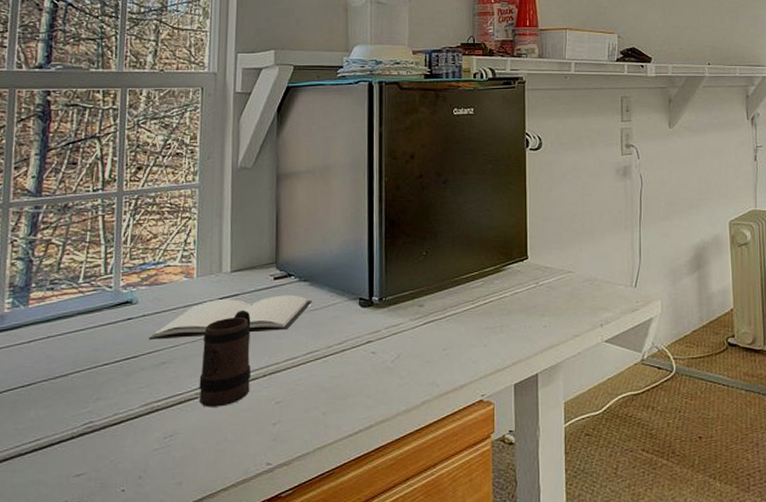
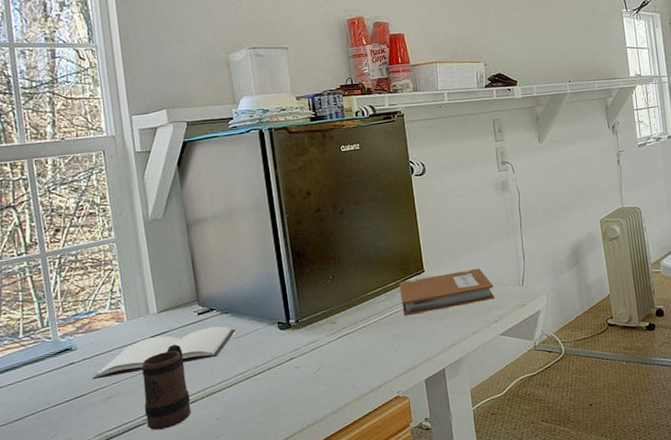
notebook: none [499,261,604,307] -> present [399,268,495,316]

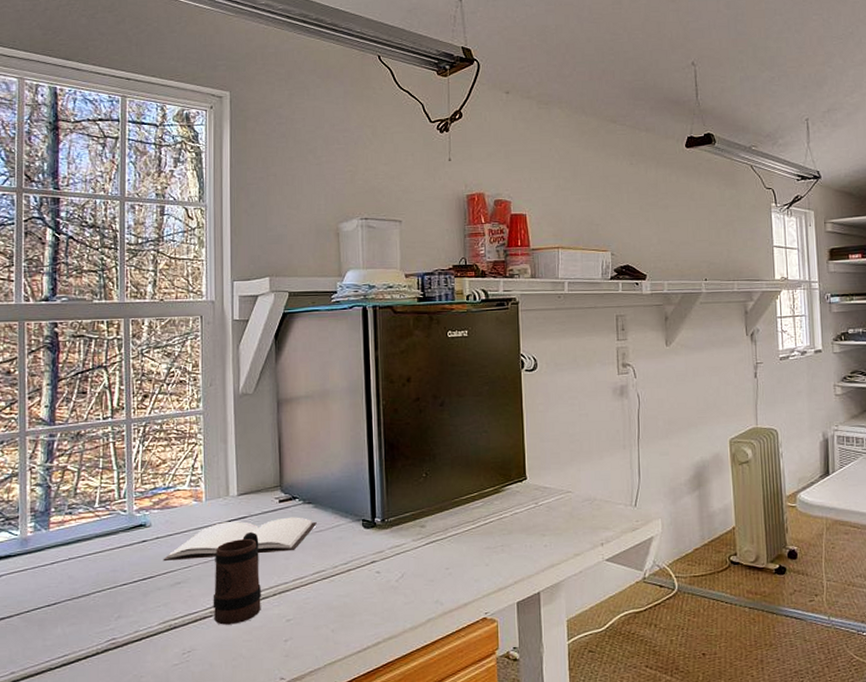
notebook: present [399,268,495,316] -> none [498,481,603,528]

